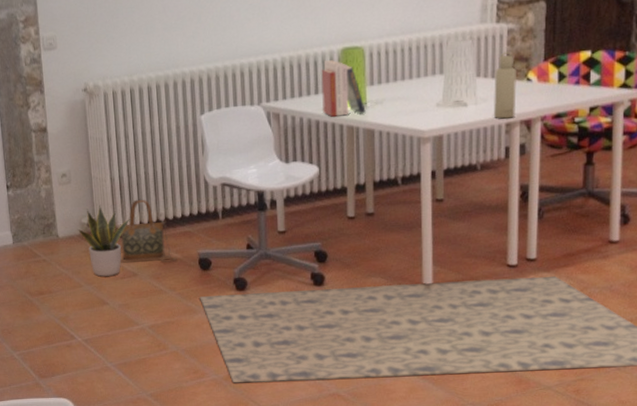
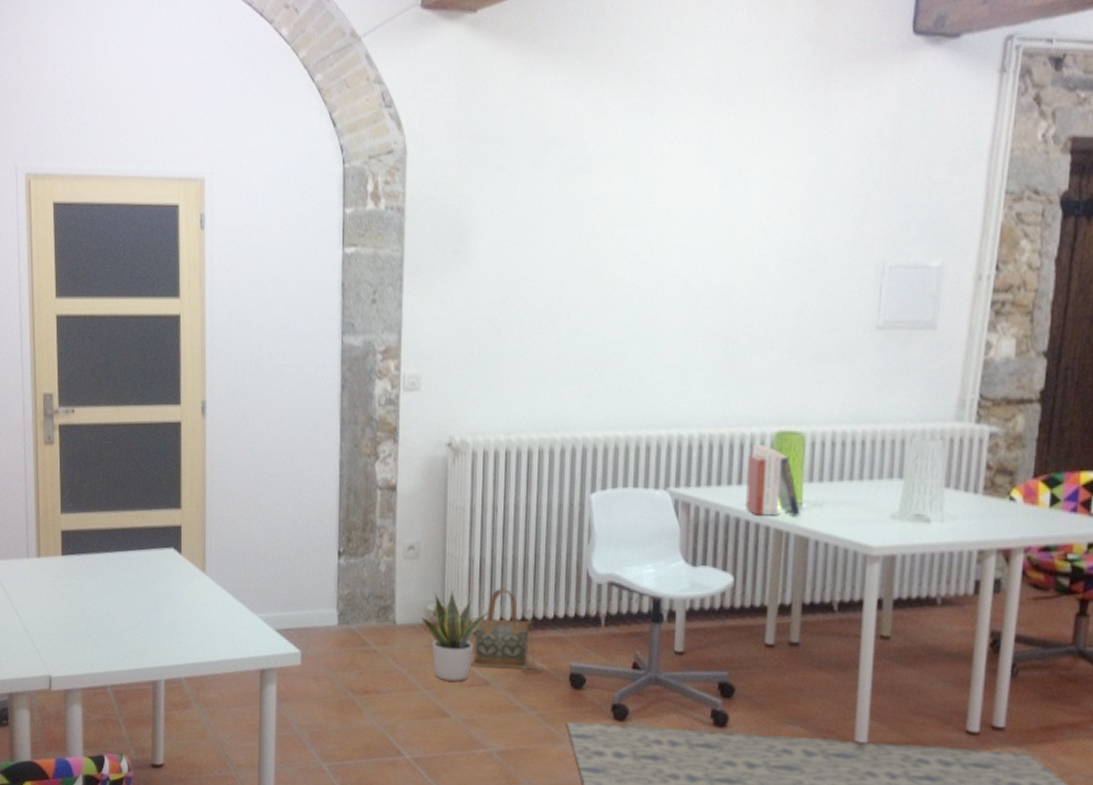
bottle: present [494,51,516,119] -> none [964,460,997,545]

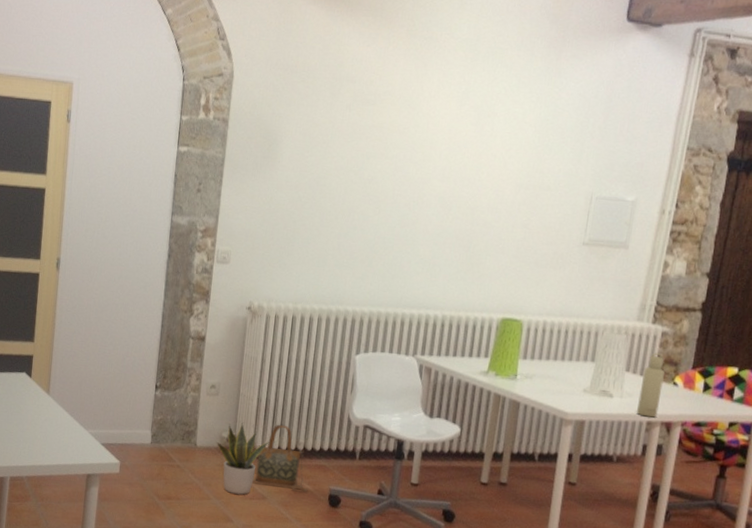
books: present [745,443,800,517] -> none [473,325,515,385]
bottle: none [964,460,997,545] -> present [637,352,665,418]

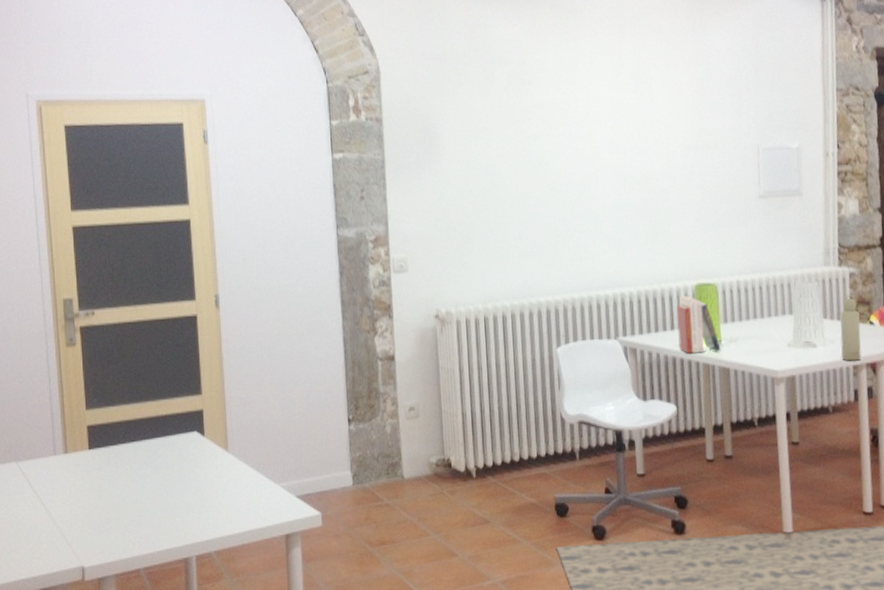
potted plant: present [217,422,269,495] -> none [426,442,482,524]
handbag: present [252,424,308,493] -> none [466,437,532,508]
books: none [473,325,515,385] -> present [676,295,721,354]

